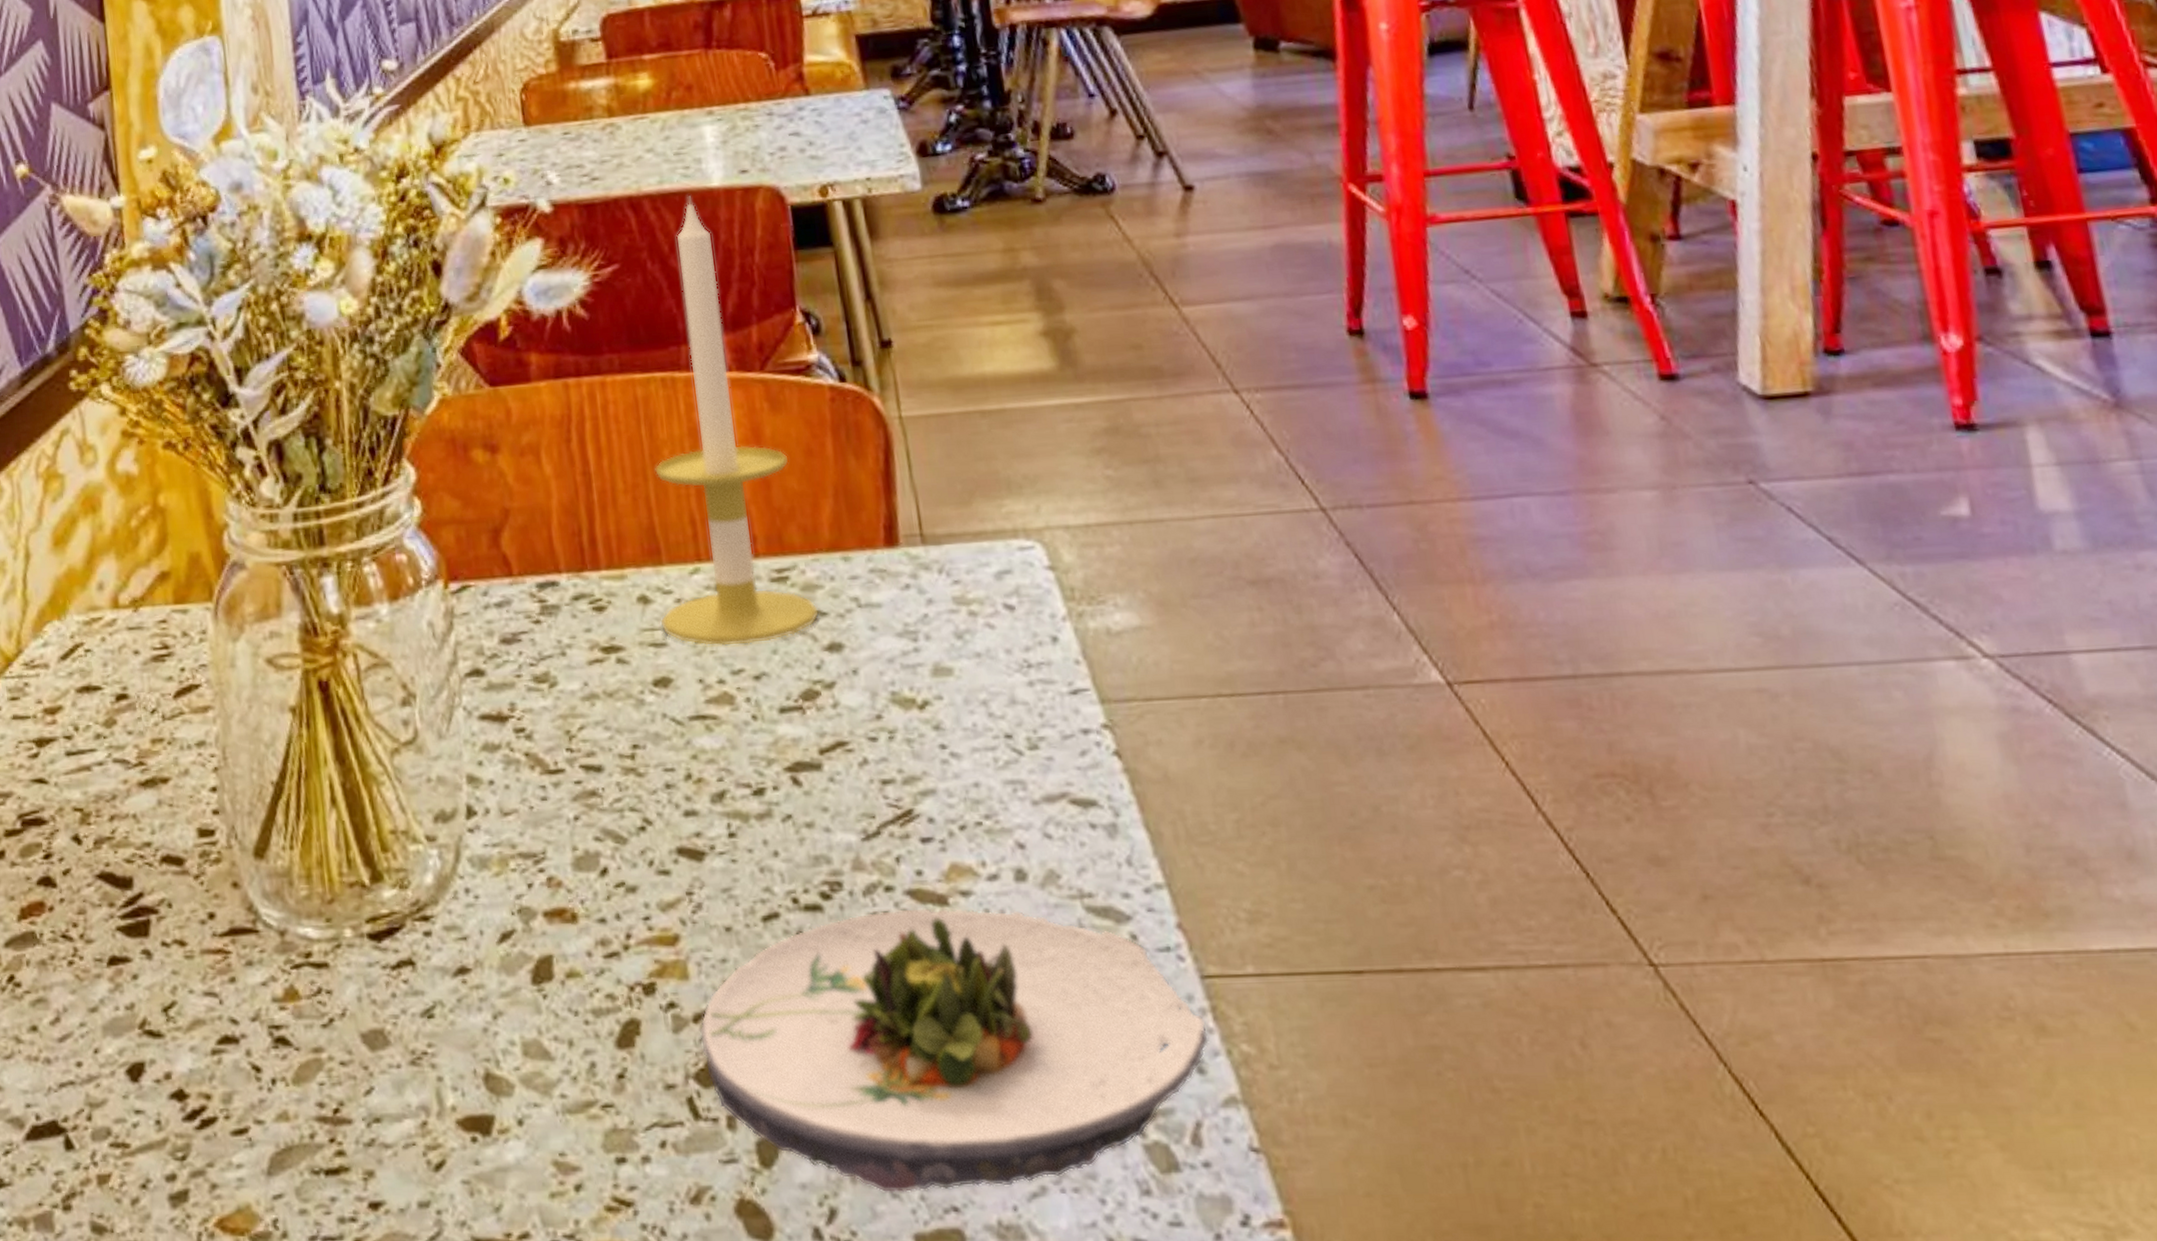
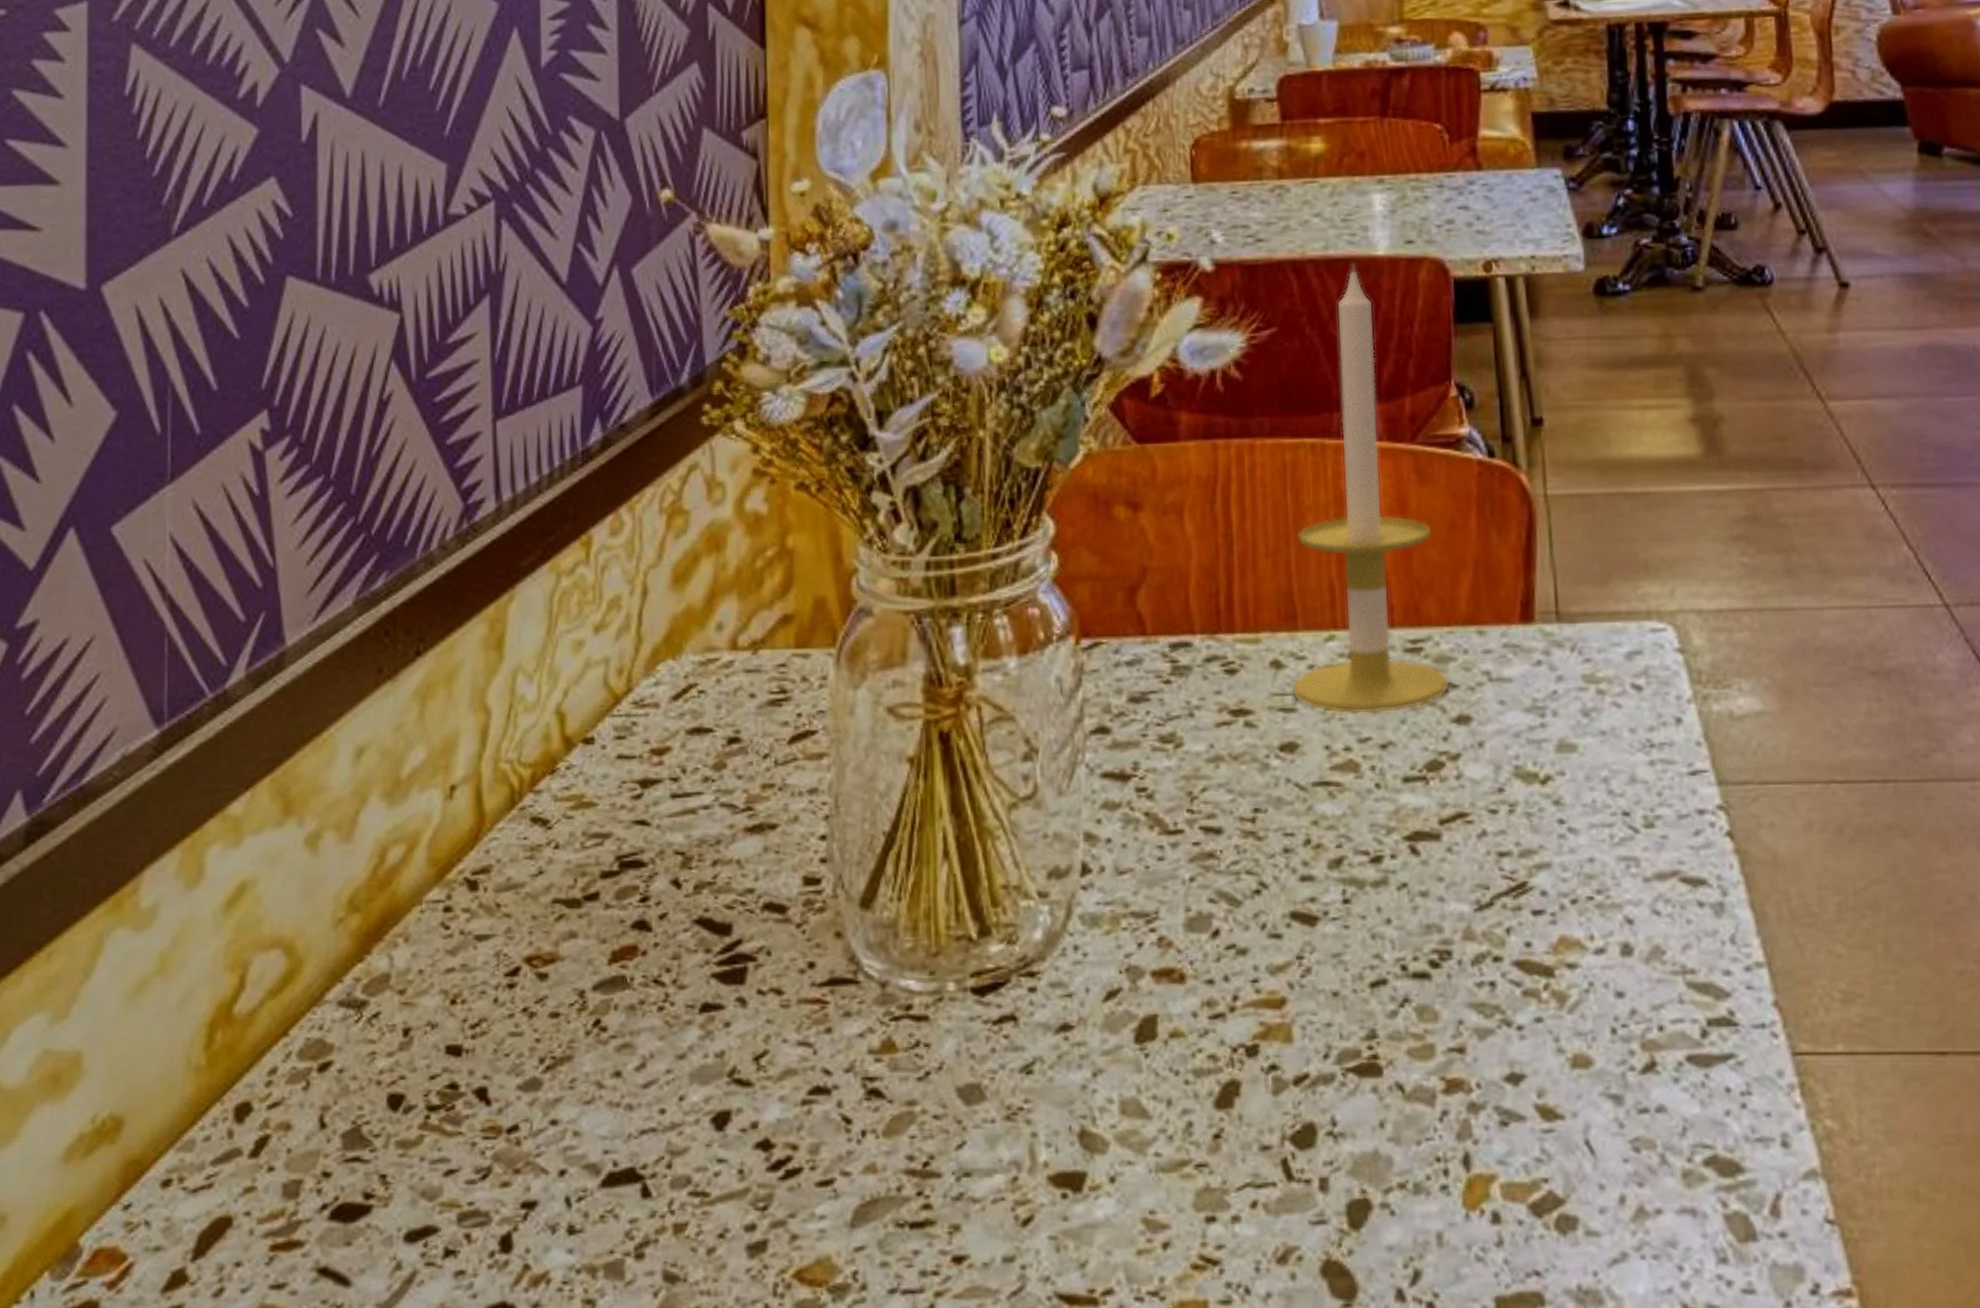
salad plate: present [699,907,1210,1193] -> none [1298,978,1796,1257]

